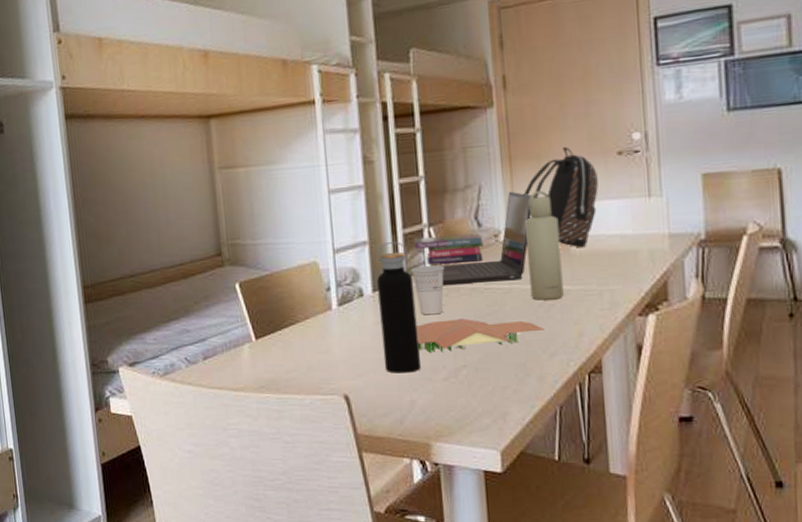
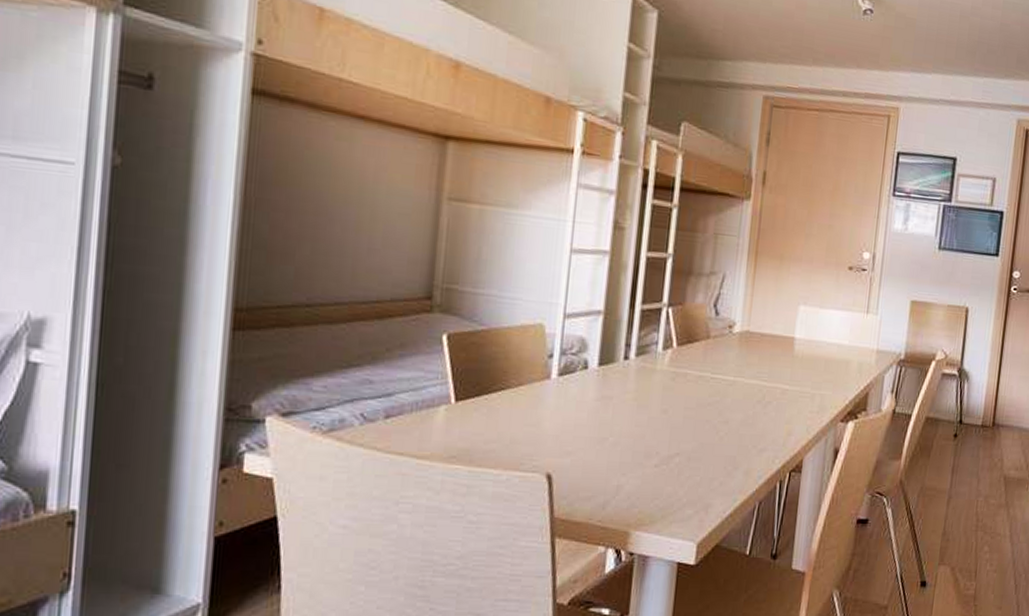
water bottle: present [376,242,421,373] -> none [596,316,643,456]
cup: present [411,265,445,315] -> none [642,346,677,398]
books: present [414,233,484,265] -> none [651,315,718,350]
papers: present [416,318,544,354] -> none [634,404,758,438]
laptop: present [440,191,532,285] -> none [670,285,769,374]
backpack: present [523,146,598,248] -> none [756,252,829,351]
bottle: present [524,191,564,300] -> none [752,290,789,397]

